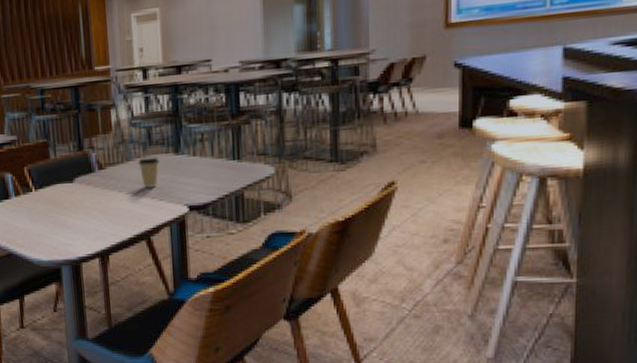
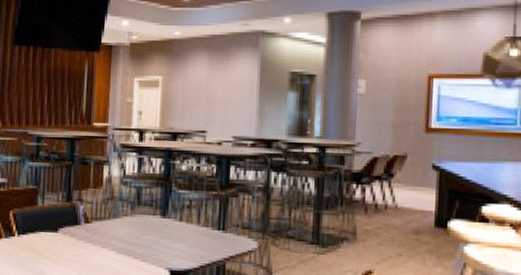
coffee cup: present [138,157,160,188] -> none [125,217,146,248]

